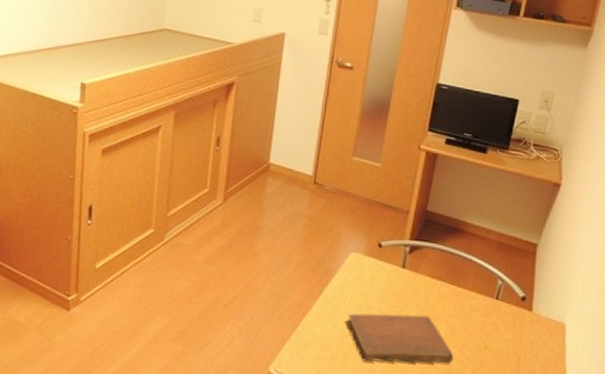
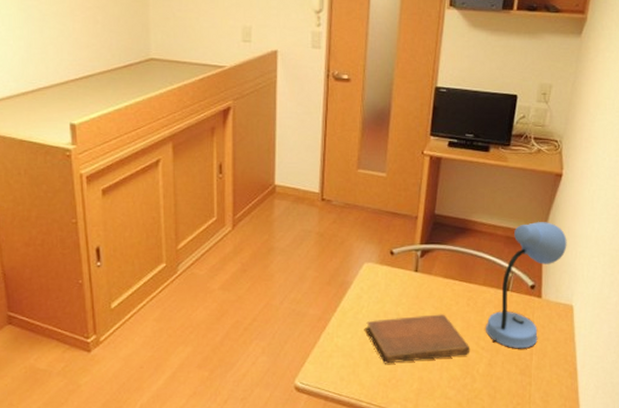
desk lamp: none [470,230,563,364] -> present [485,222,567,349]

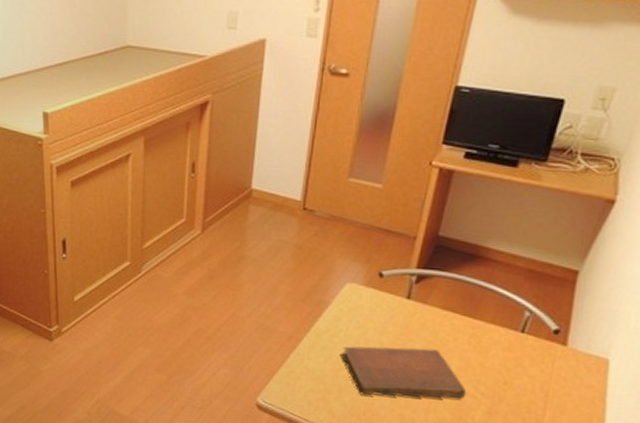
desk lamp: present [485,222,567,349] -> none [487,256,612,402]

